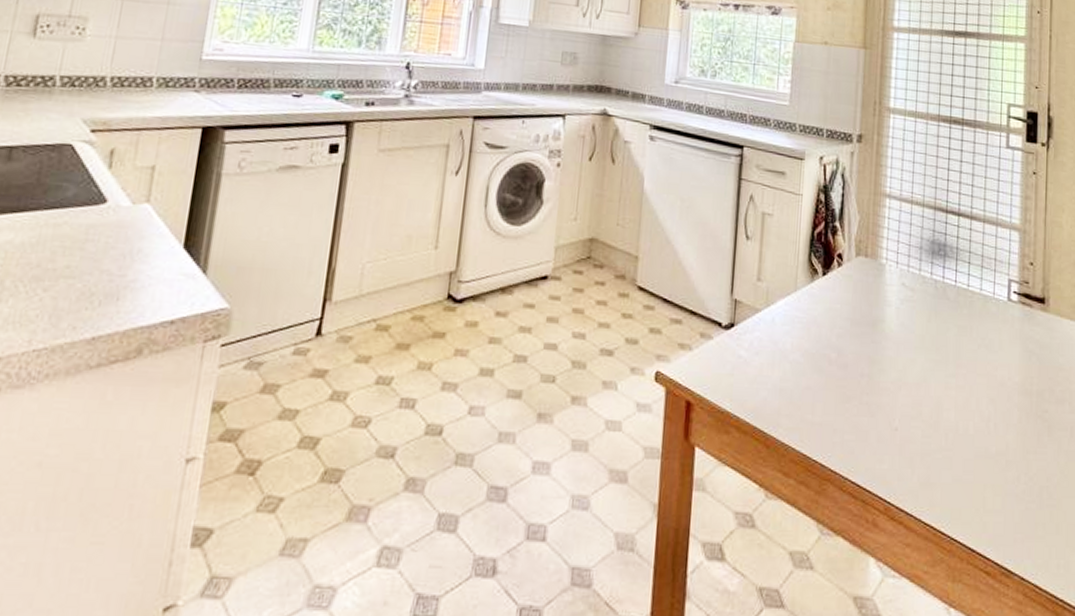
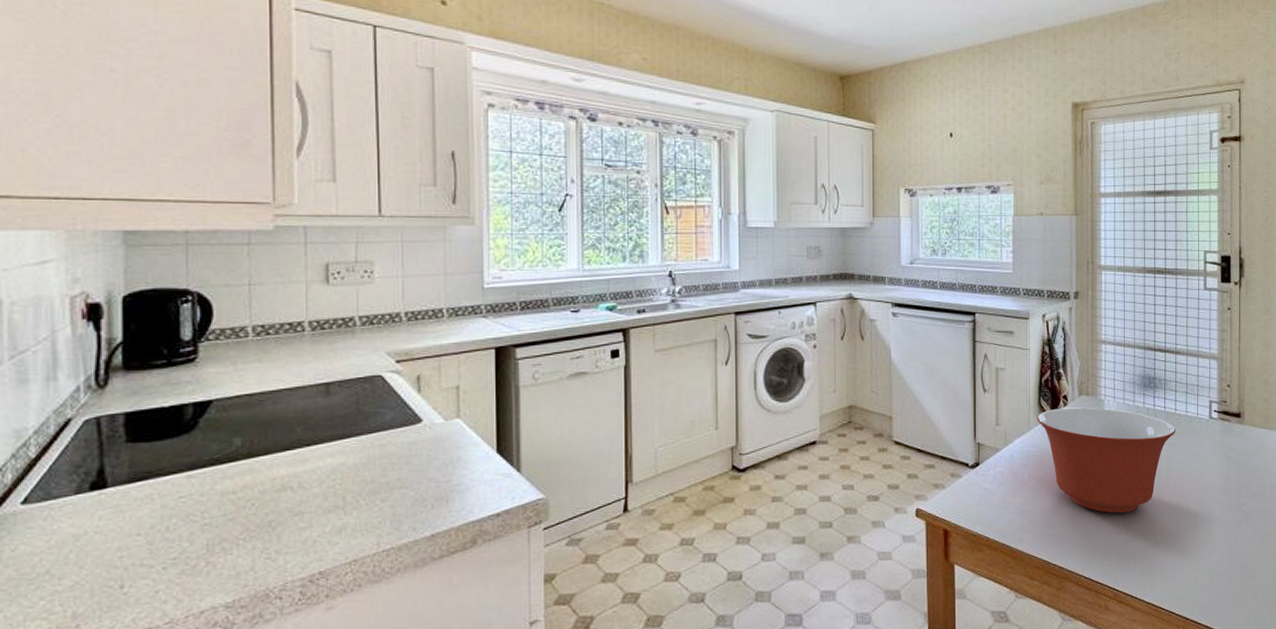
mixing bowl: none [806,268,967,405] -> present [1037,407,1175,513]

